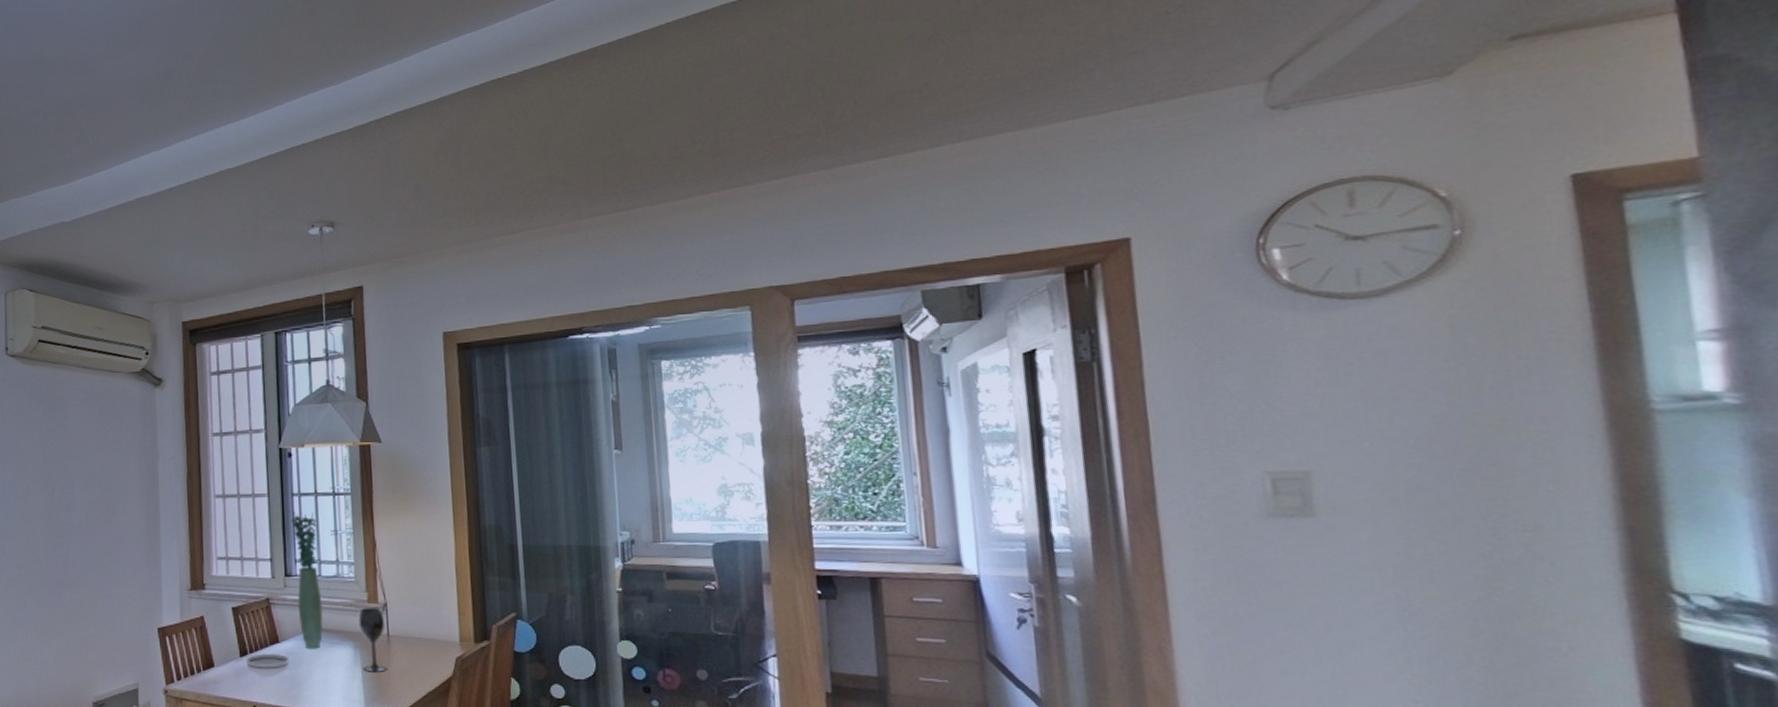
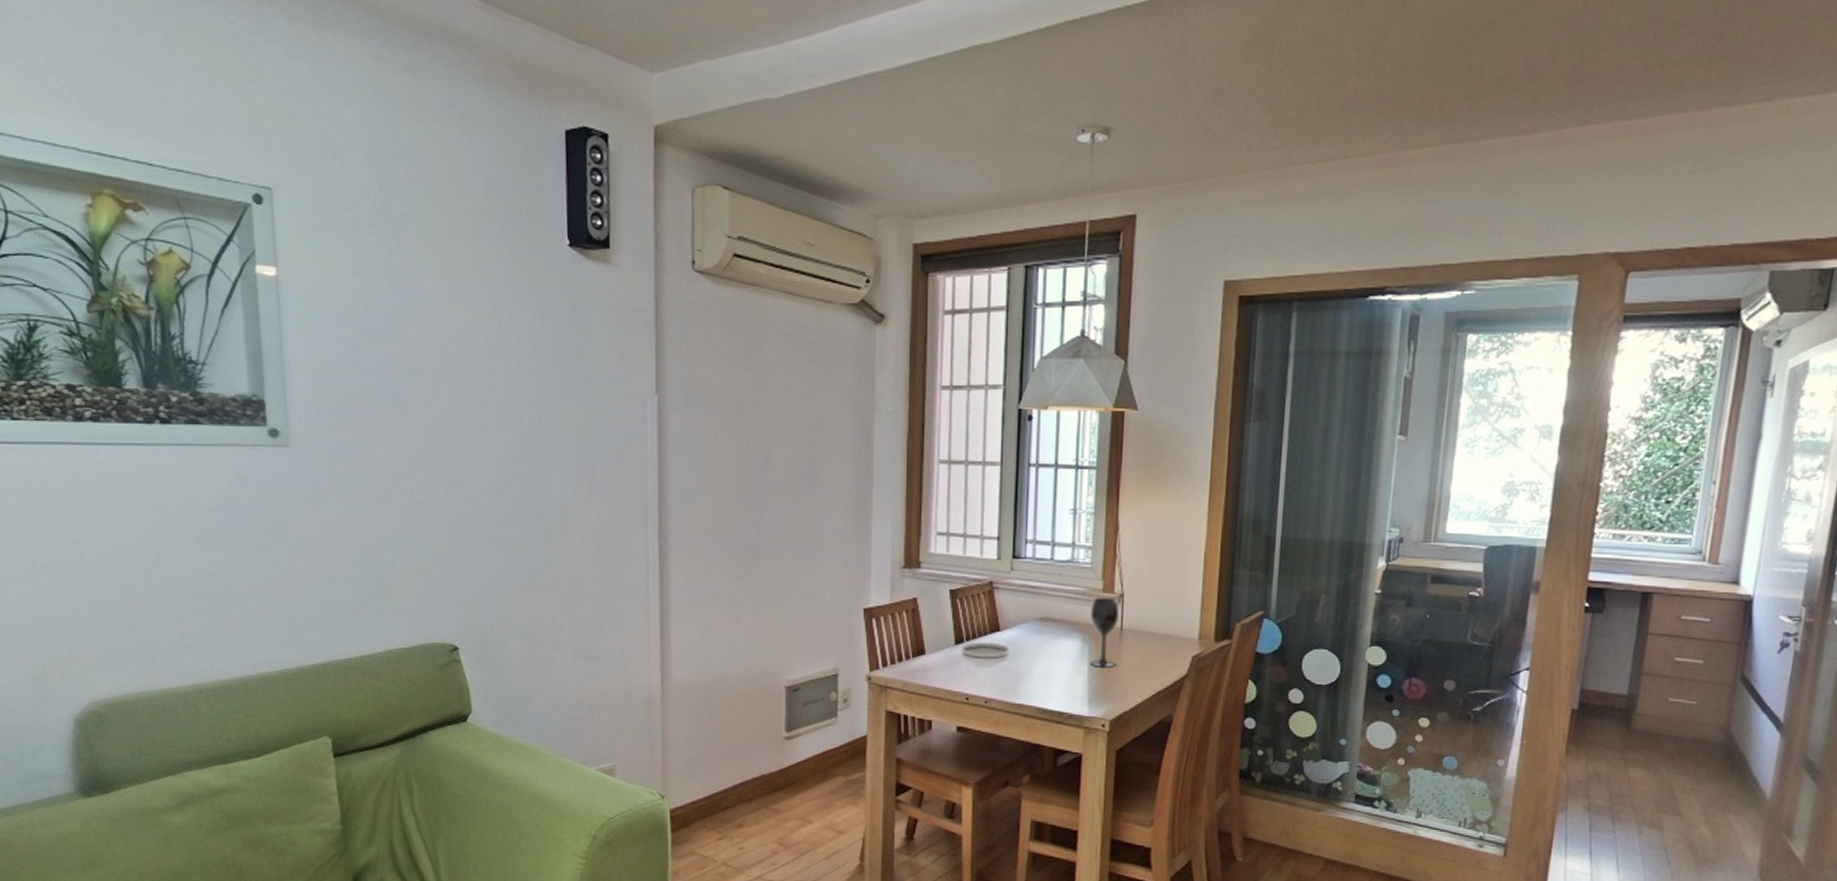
vase: present [291,511,323,649] -> none [1024,484,1054,640]

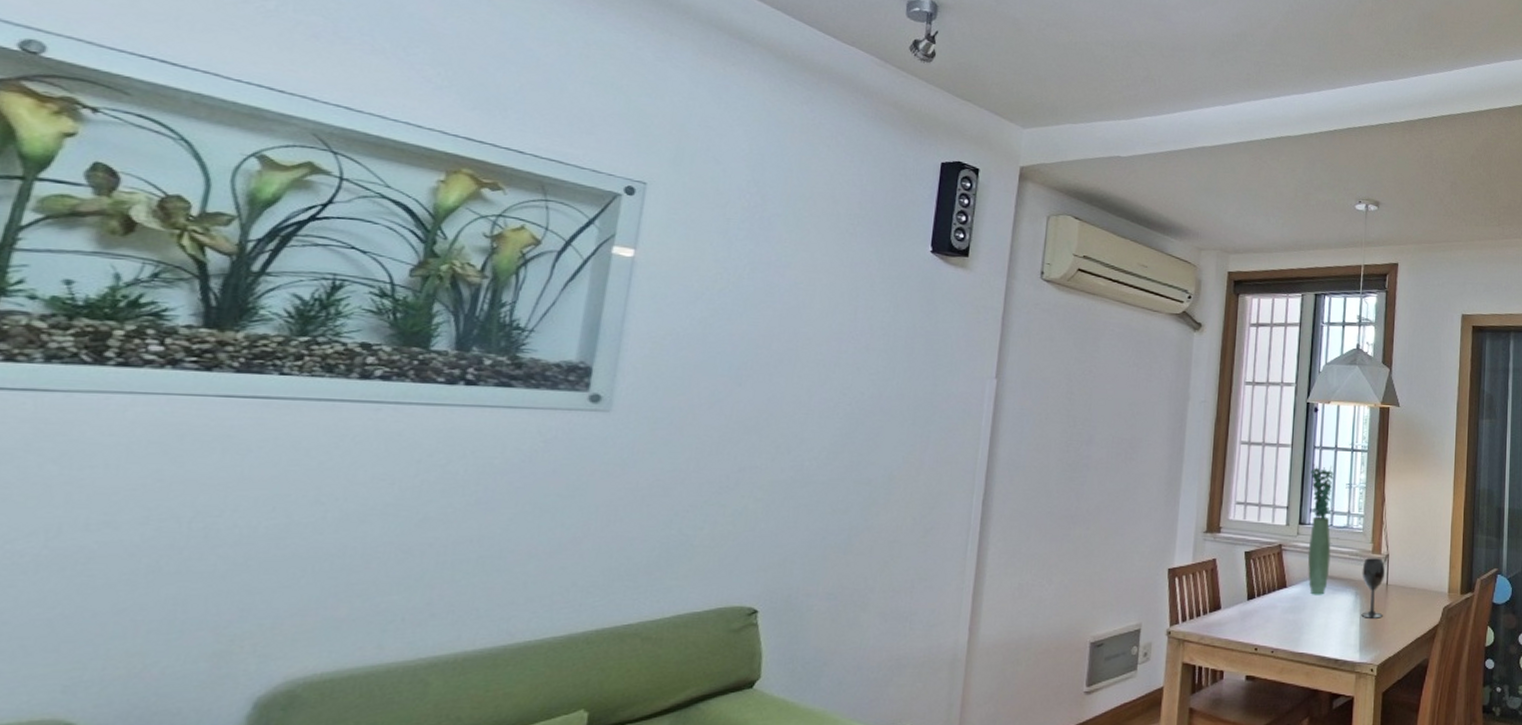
bowl: present [961,642,1010,669] -> none [1252,597,1295,621]
vase: none [1024,484,1054,640] -> present [1308,463,1334,595]

